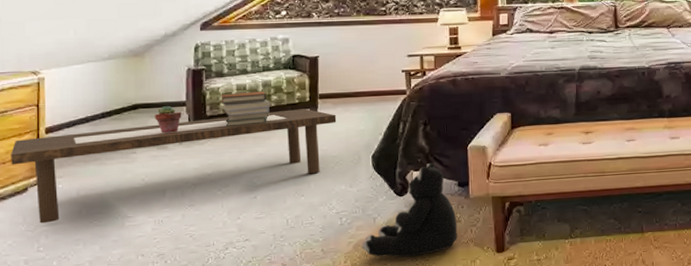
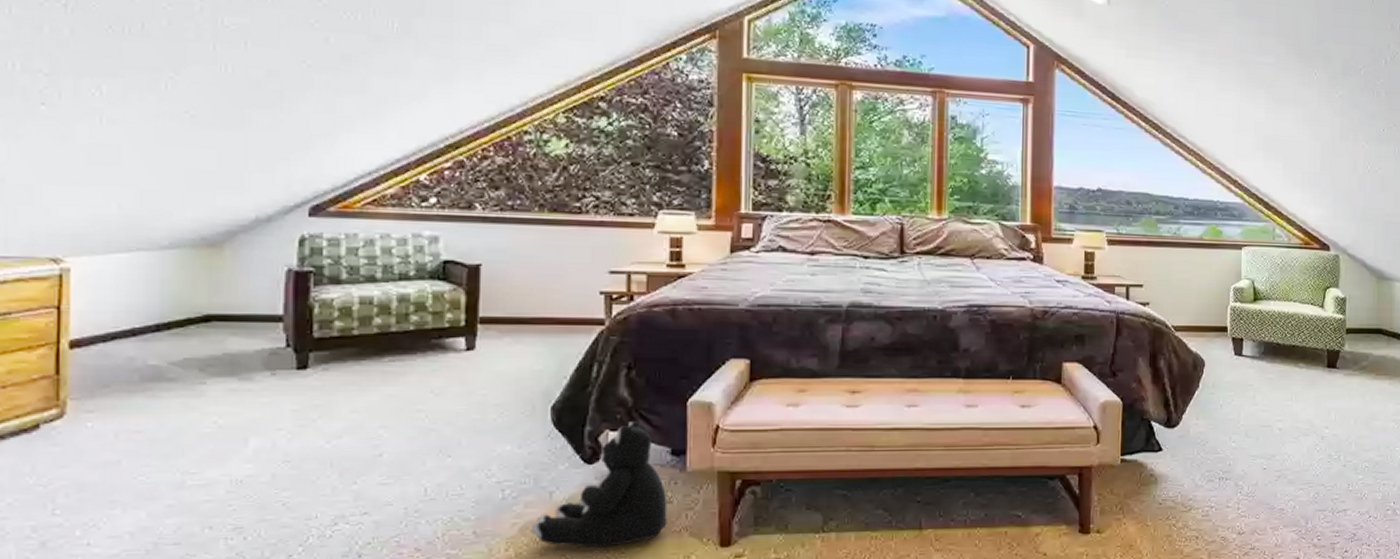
coffee table: present [11,109,337,224] -> none [15,336,503,476]
potted succulent: present [155,105,182,133] -> none [236,319,277,358]
book stack: present [221,90,271,126] -> none [335,307,408,354]

